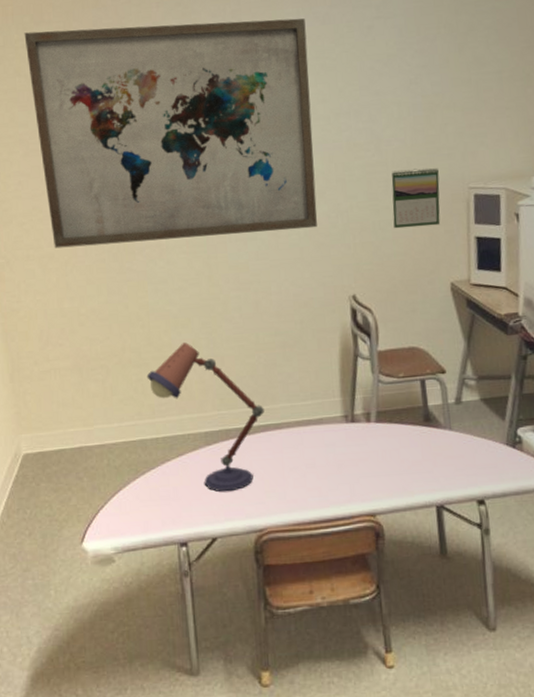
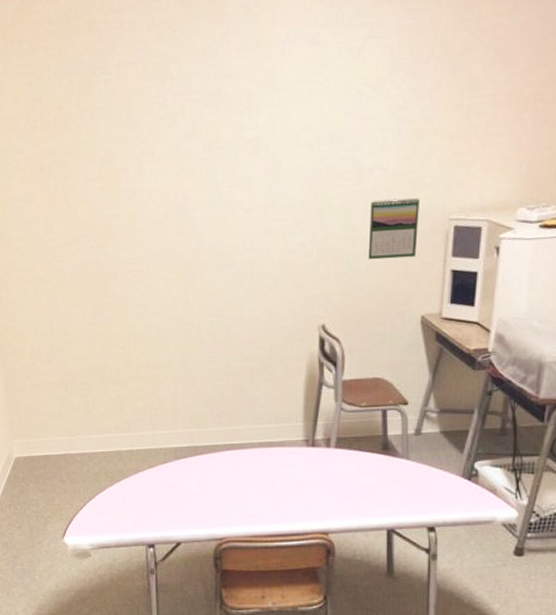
wall art: present [24,18,318,249] -> none [22,39,295,272]
desk lamp: present [146,342,265,492] -> none [124,364,230,503]

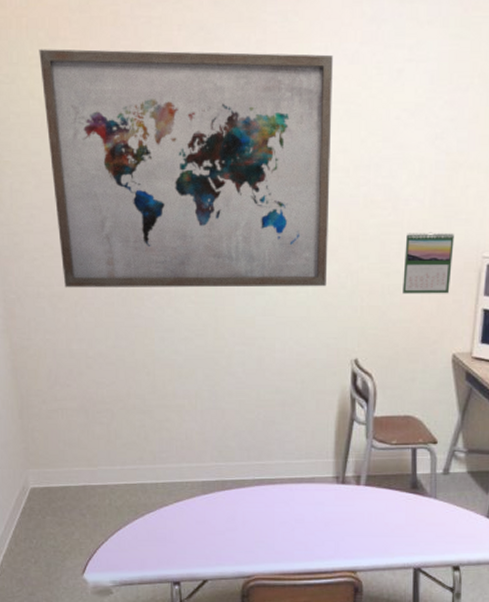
wall art: none [22,39,295,272] -> present [39,49,333,288]

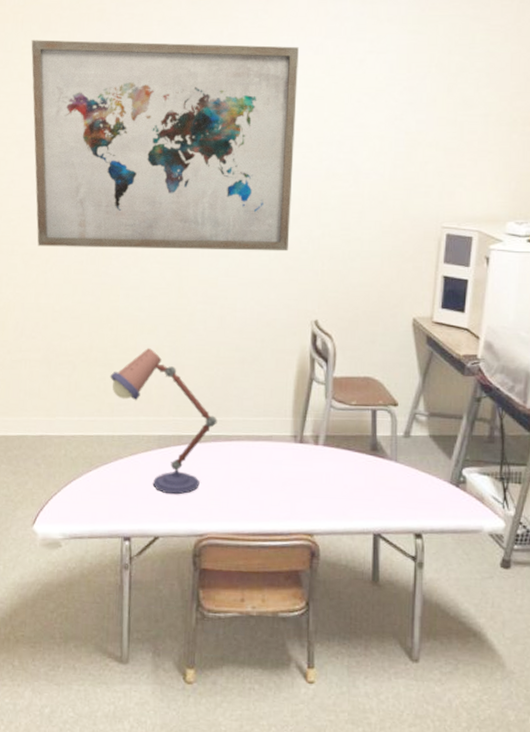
desk lamp: none [149,393,260,539] -> present [110,348,217,495]
calendar: present [403,232,454,294] -> none [363,203,414,261]

